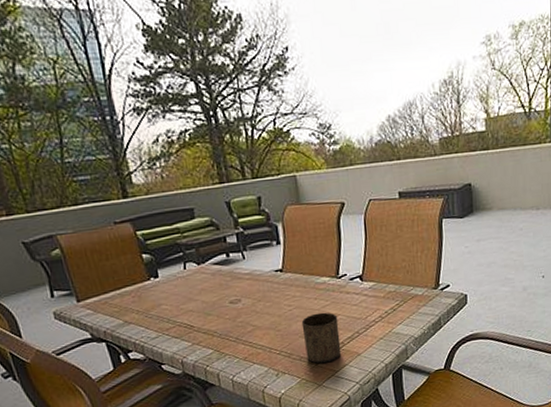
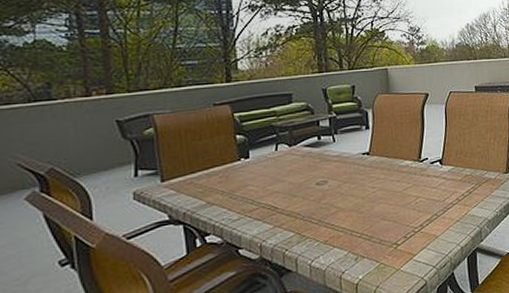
cup: present [301,312,341,364] -> none [383,194,420,247]

